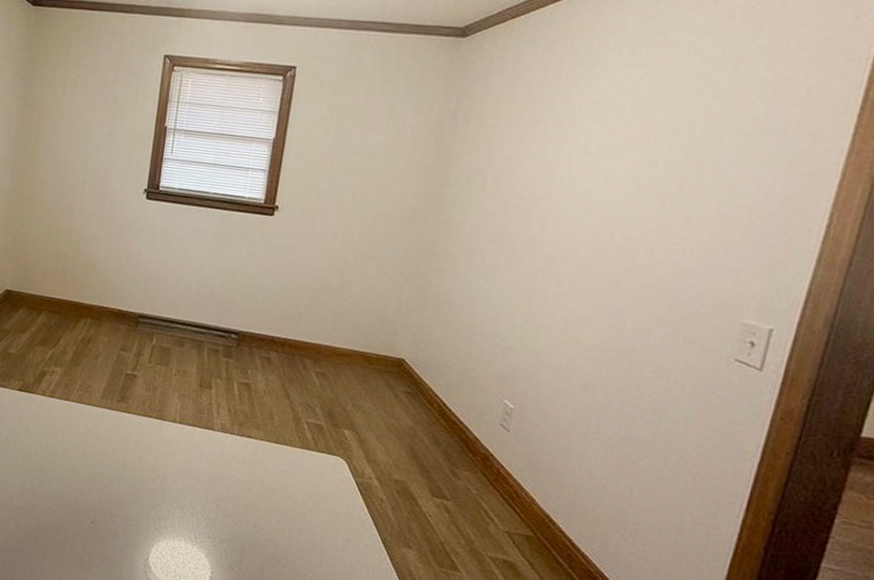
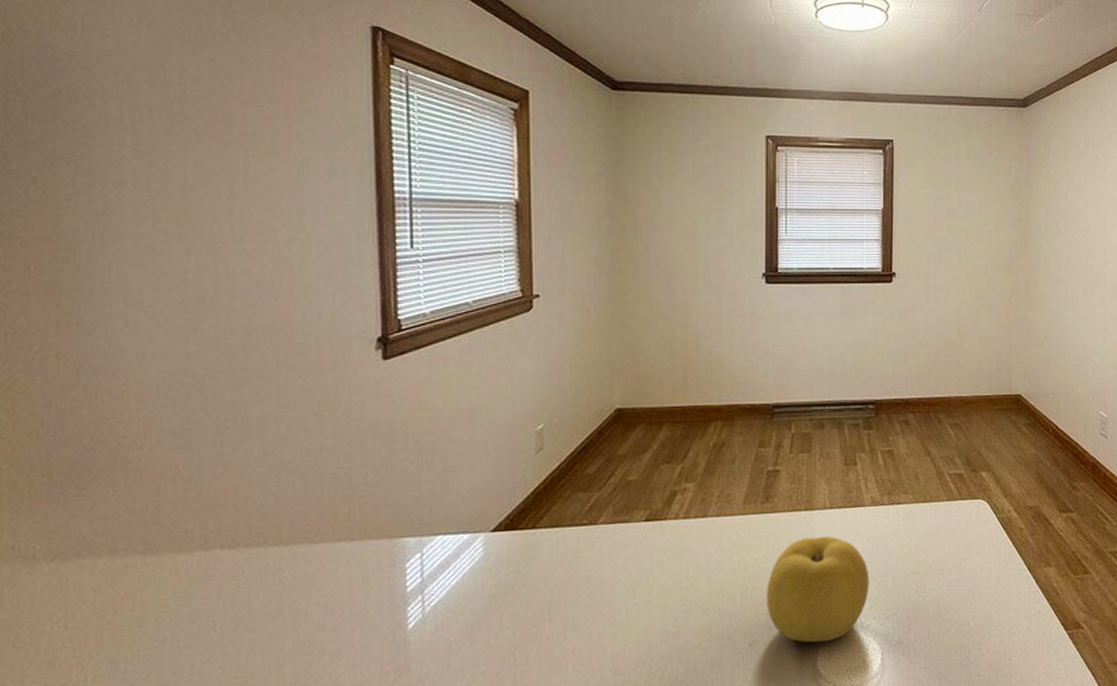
fruit: none [110,443,210,544] -> present [767,535,870,643]

